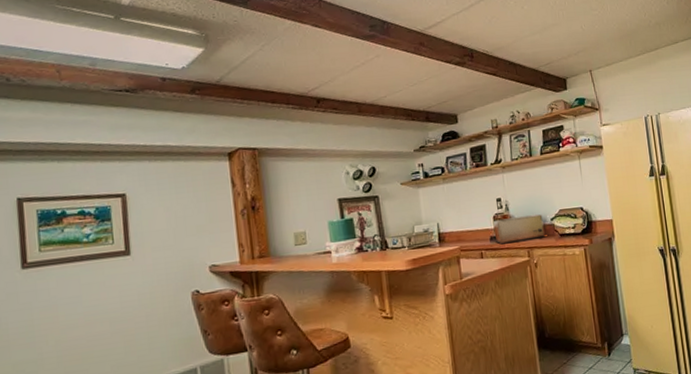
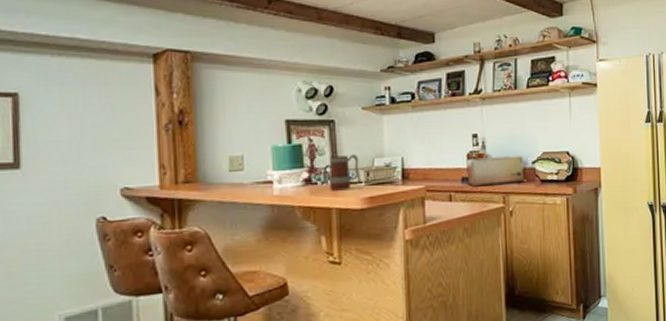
beer mug: none [376,223,403,256] -> present [329,153,359,191]

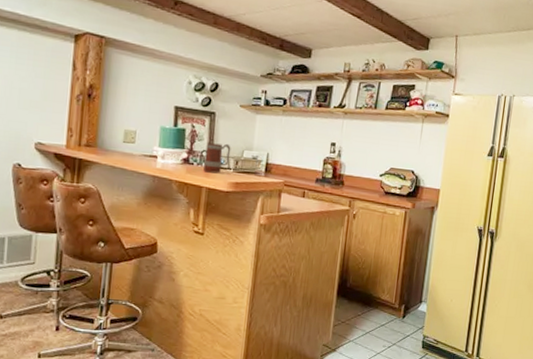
toaster: present [466,155,525,188] -> none [321,163,373,192]

